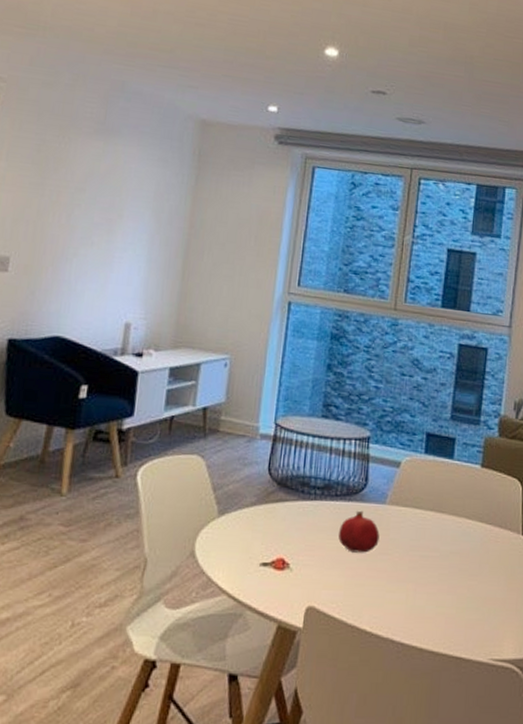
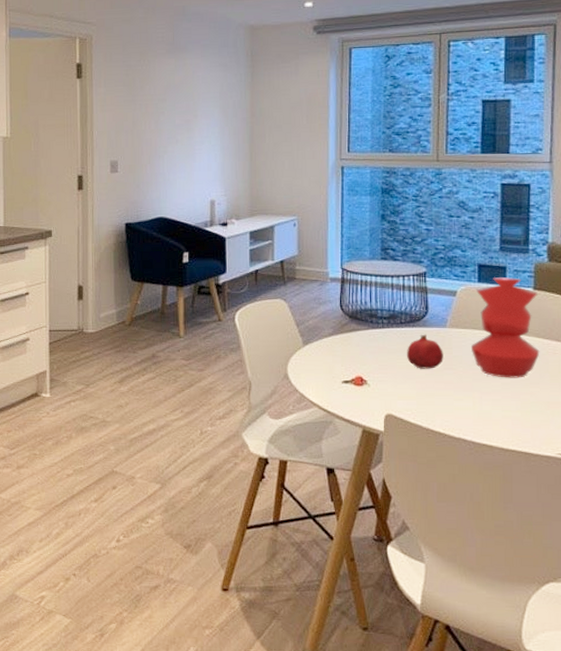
vase: none [409,450,485,569] -> present [470,277,540,378]

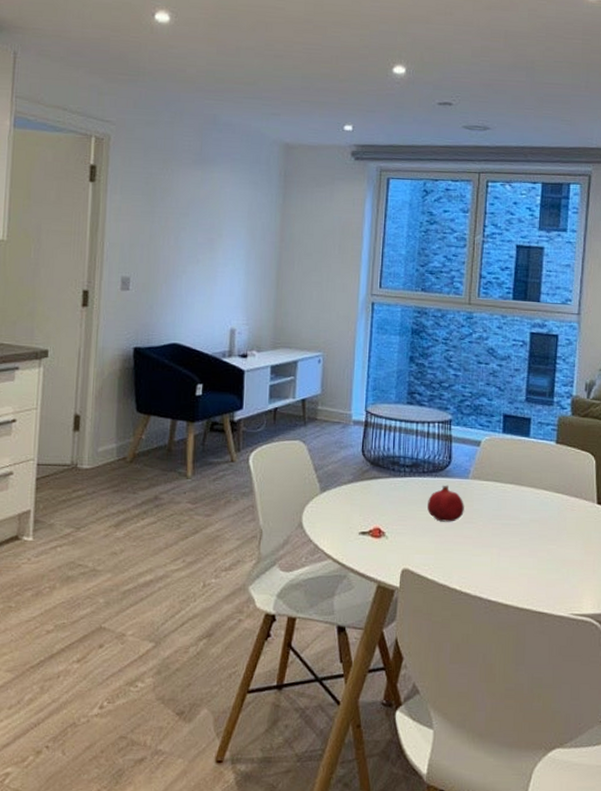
vase: present [470,277,540,378] -> none [491,429,560,535]

